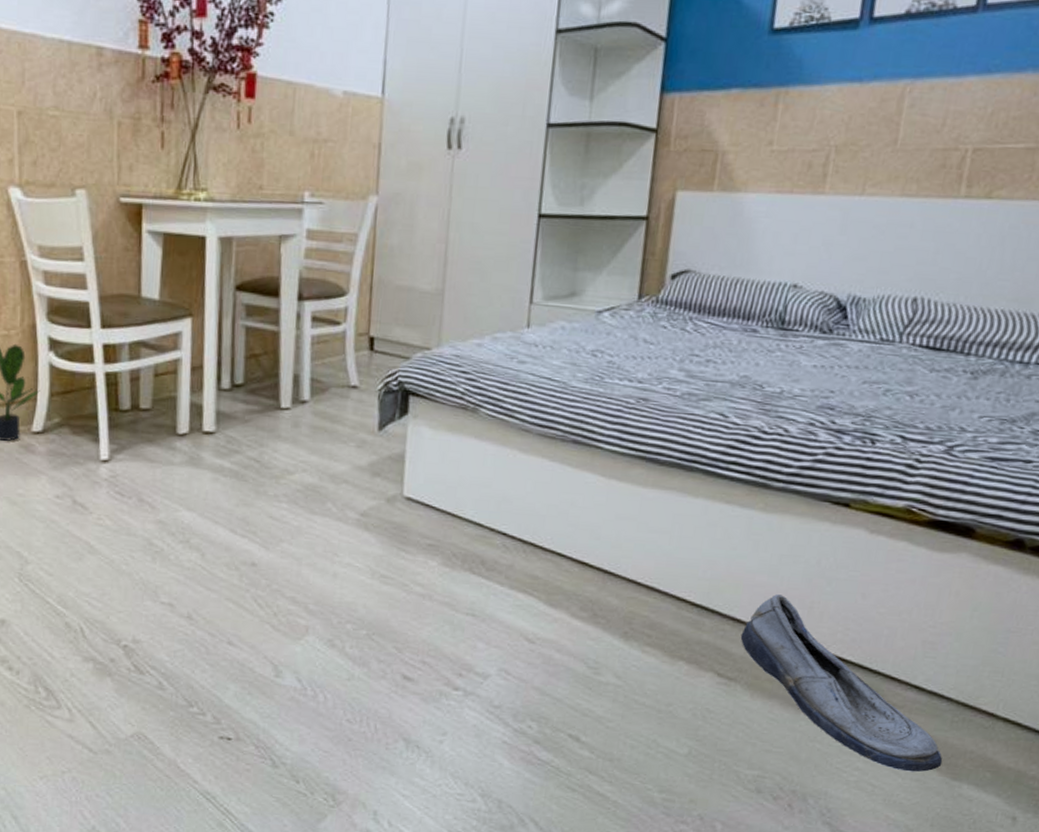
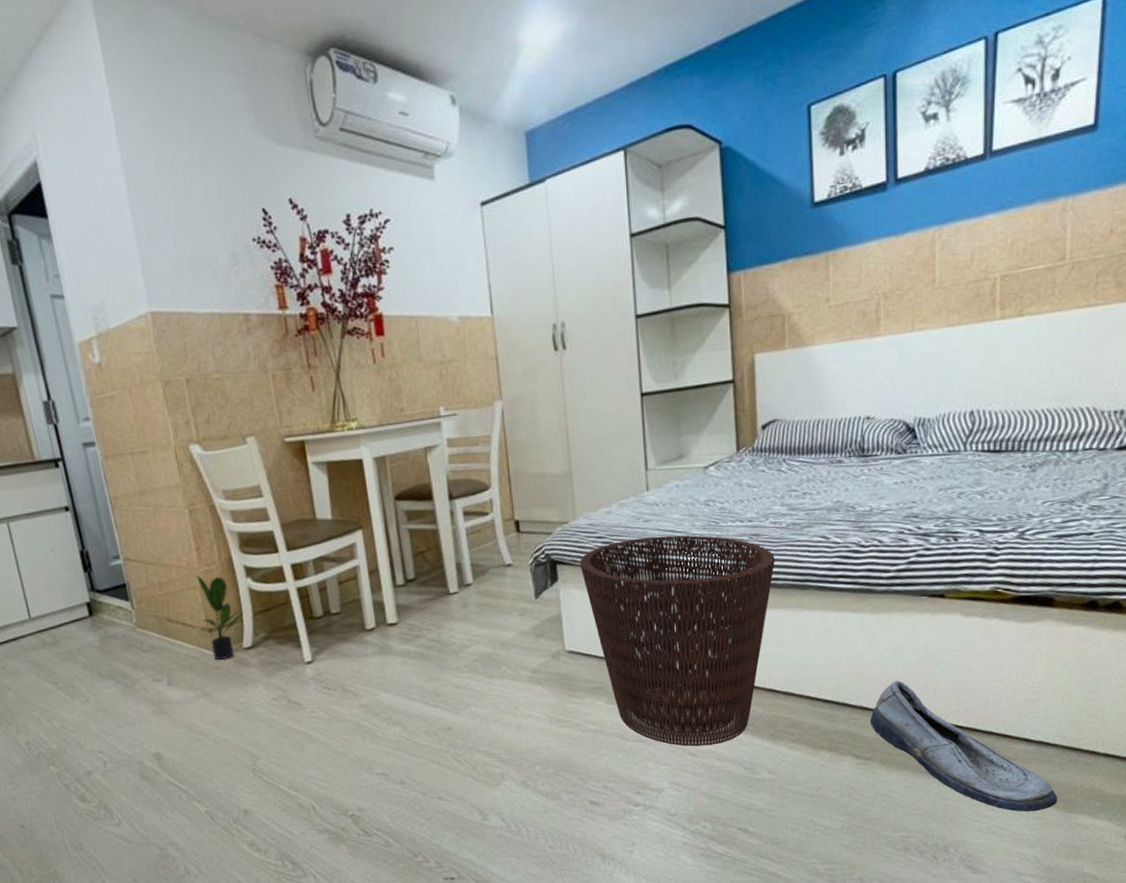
basket: none [436,380,662,634] -> present [580,535,775,747]

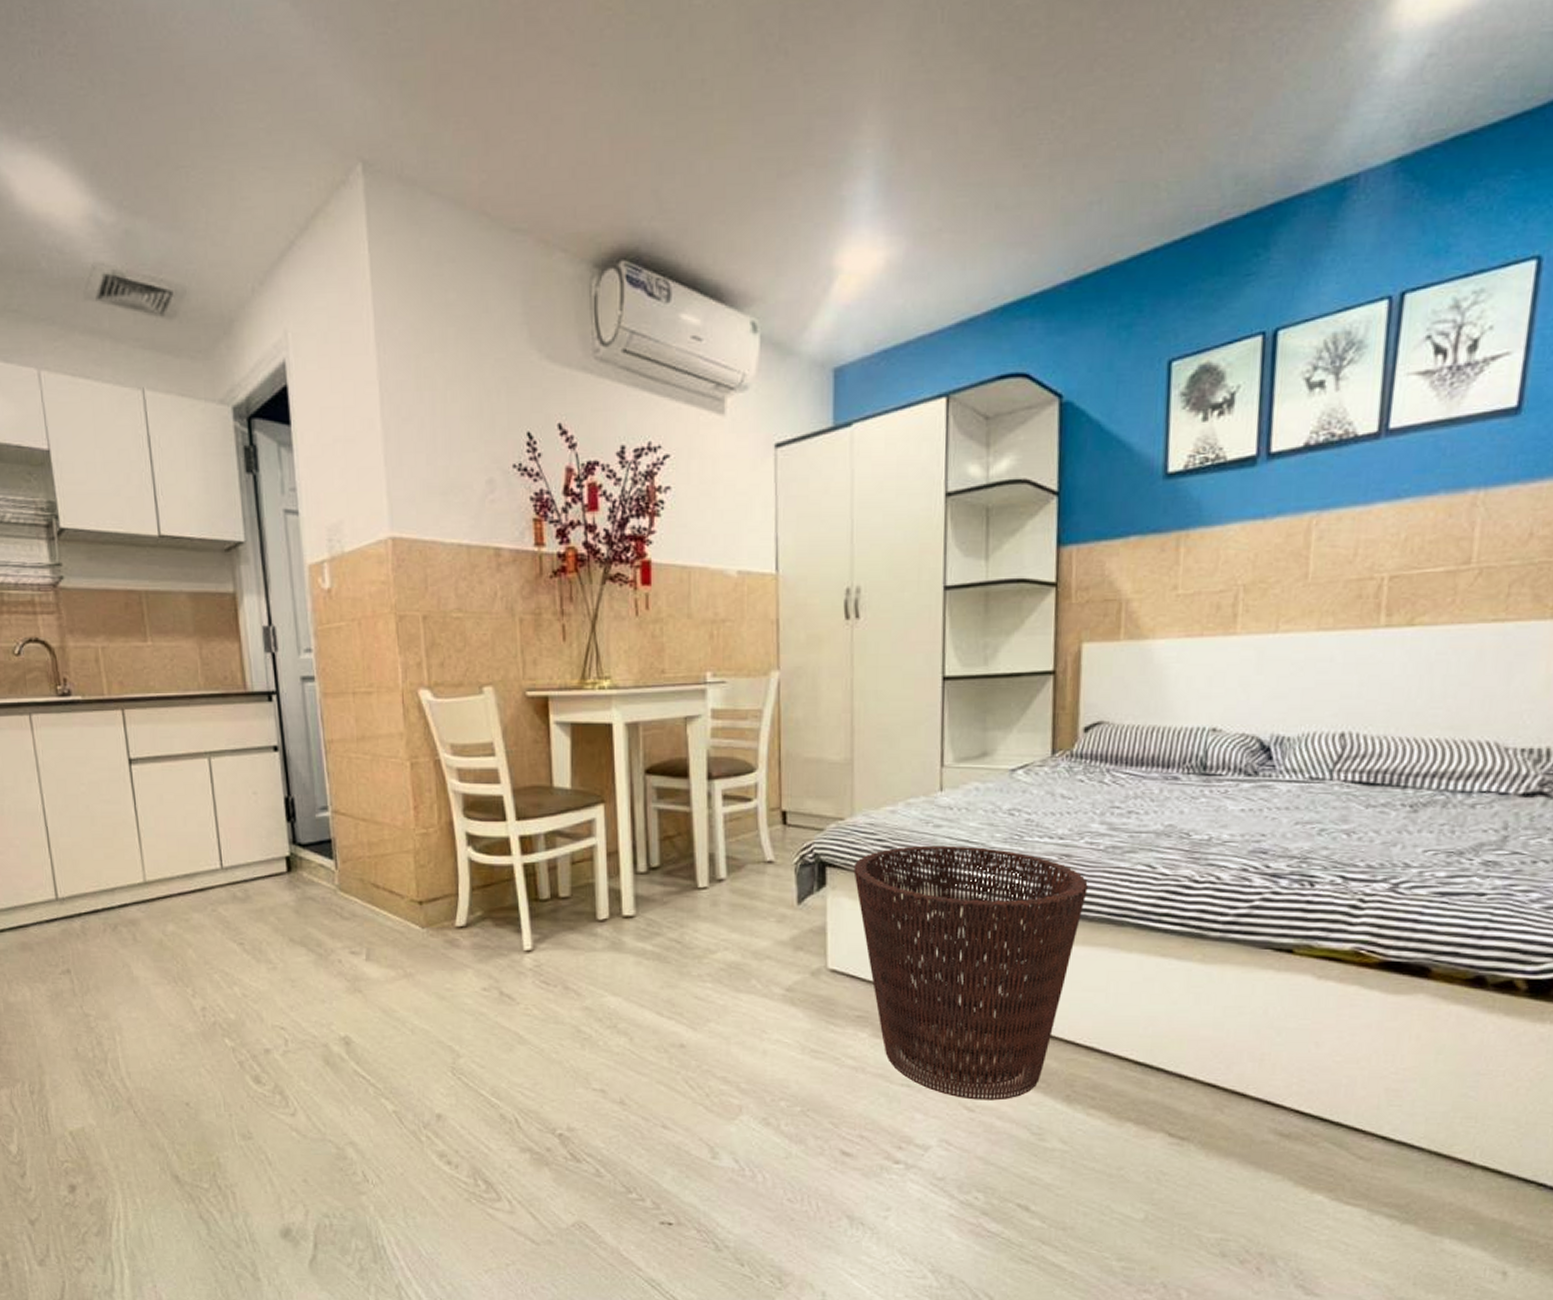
potted plant: present [195,575,245,660] -> none [408,838,461,937]
shoe: present [870,681,1058,812] -> none [1189,1048,1420,1228]

